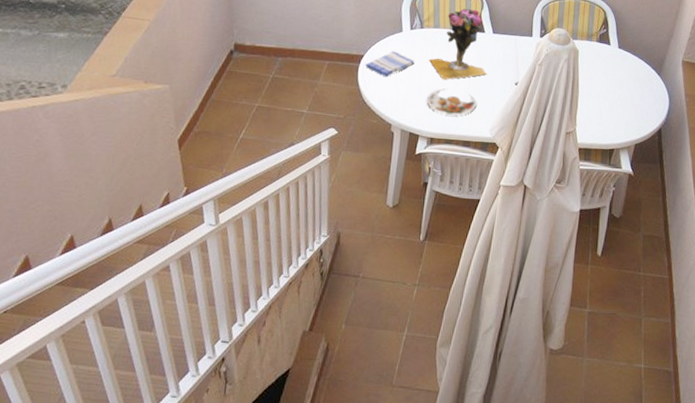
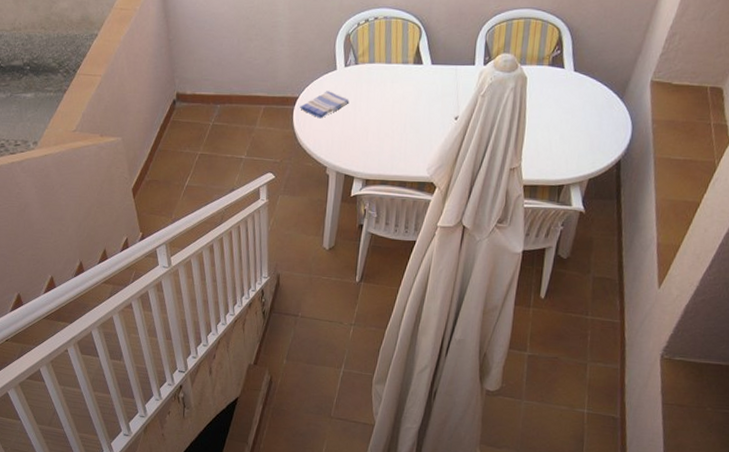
plate: present [426,88,477,116] -> none [361,127,414,155]
vase: present [429,9,487,80] -> none [364,40,425,118]

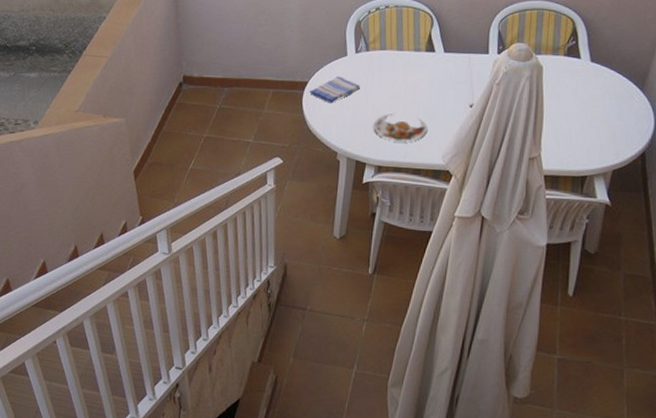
plate: none [361,127,414,155] -> present [373,113,428,142]

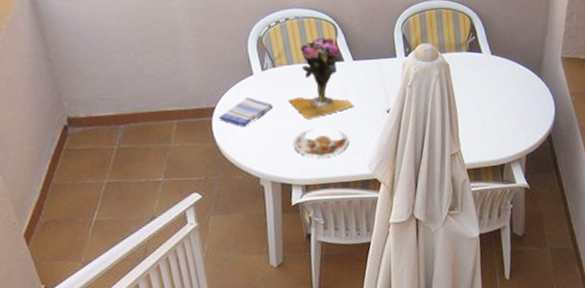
vase: none [376,28,438,104] -> present [289,38,355,119]

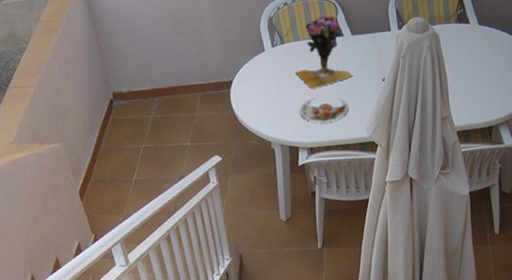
dish towel: present [218,97,273,128] -> none [236,71,282,98]

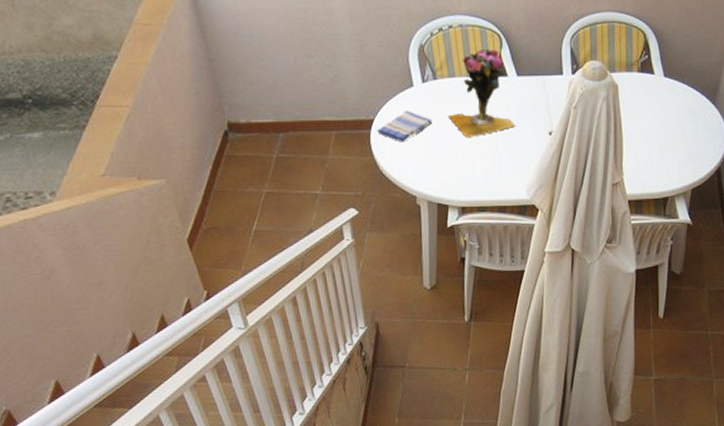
dish towel: none [236,71,282,98] -> present [377,111,433,143]
plate: present [299,97,349,123] -> none [451,148,508,179]

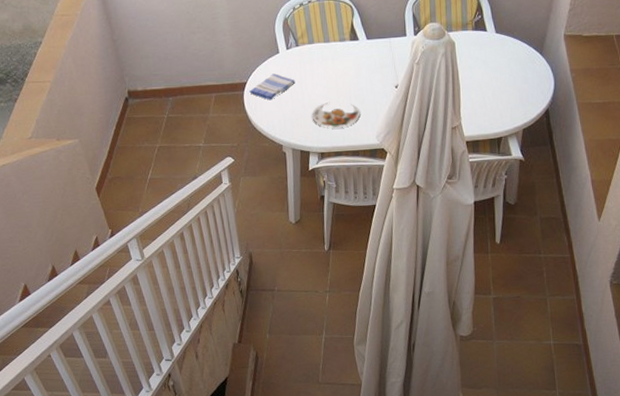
vase: present [448,50,516,137] -> none [309,18,366,93]
plate: none [451,148,508,179] -> present [311,102,361,129]

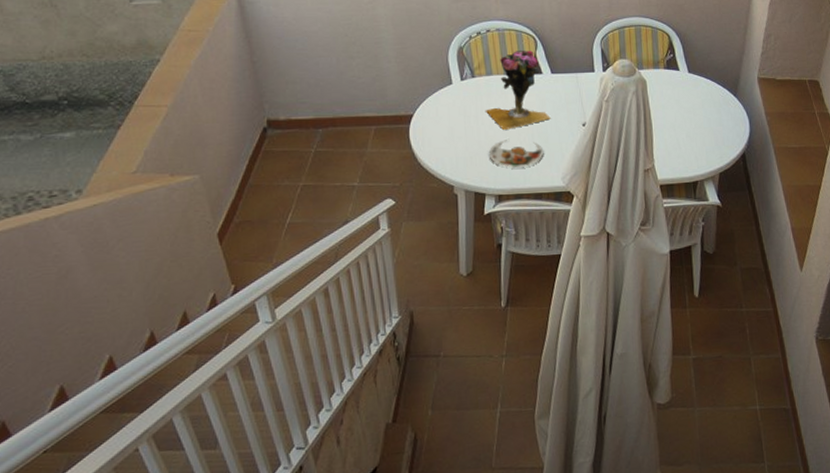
dish towel: present [249,73,296,101] -> none [416,106,471,136]
vase: none [309,18,366,93] -> present [486,50,551,130]

